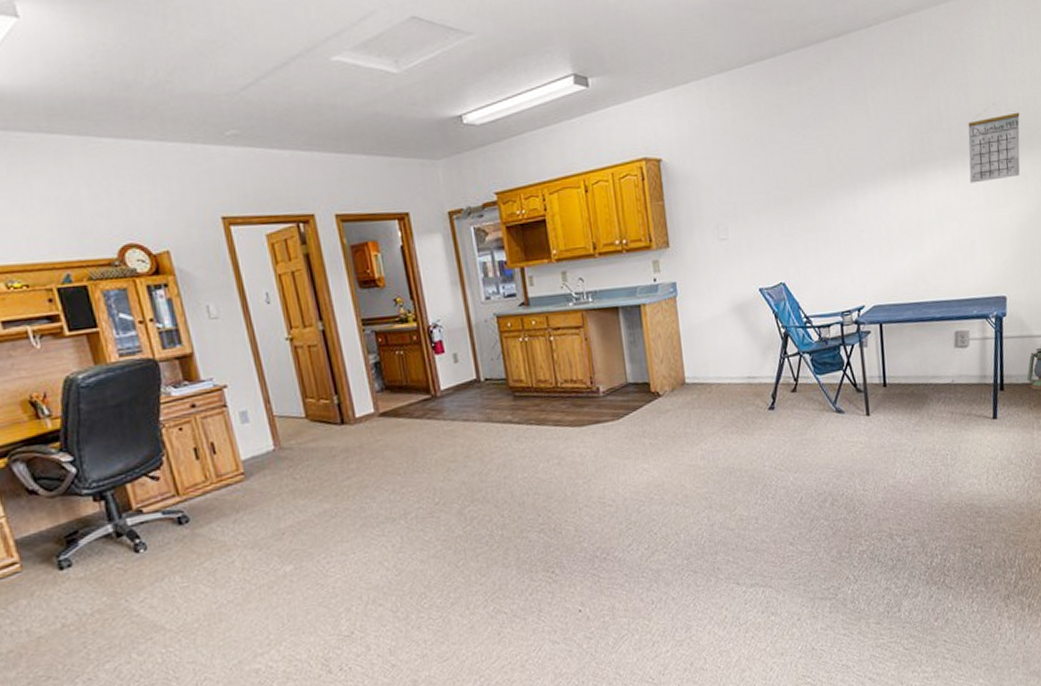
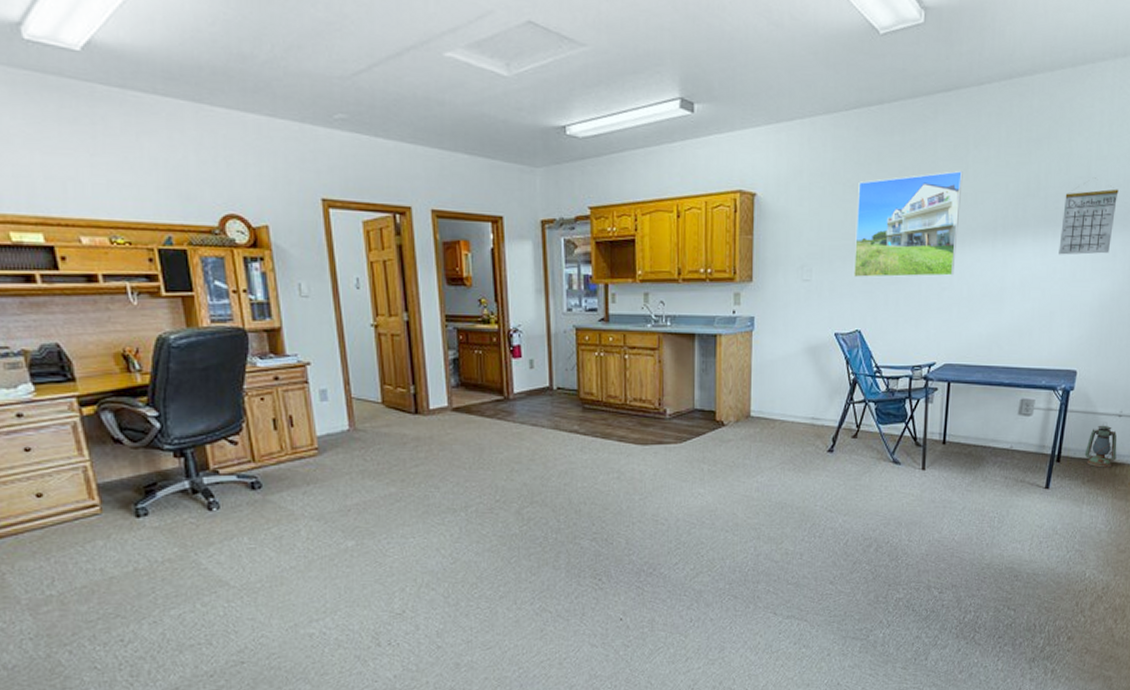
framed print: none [762,112,870,231] -> present [853,170,963,278]

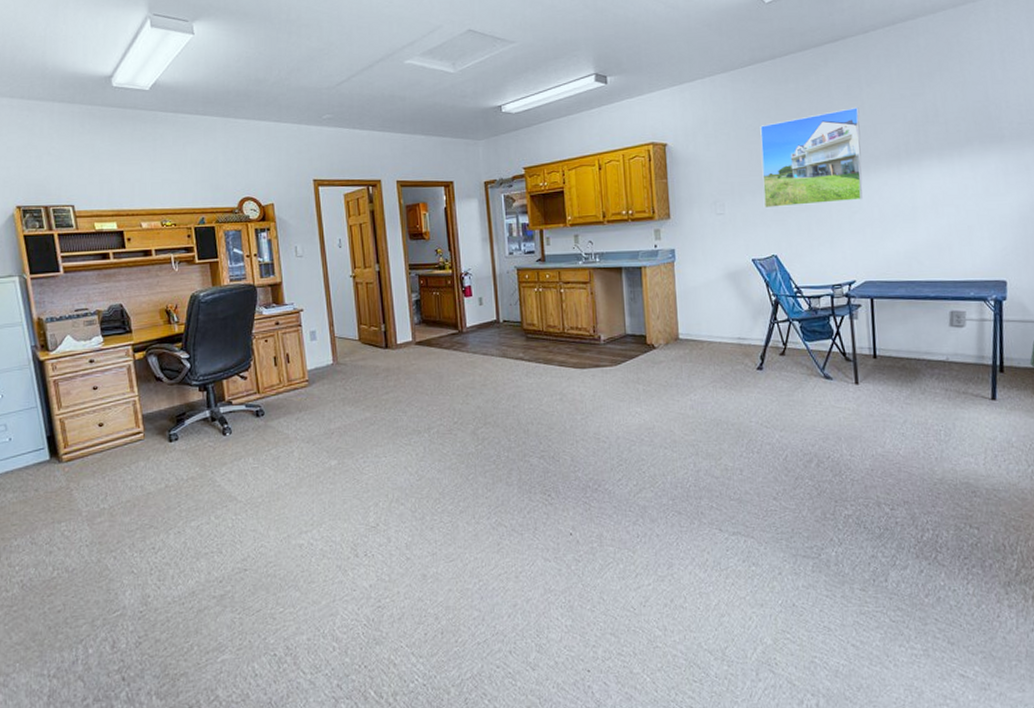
calendar: present [1059,177,1119,255] -> none [965,100,1022,173]

